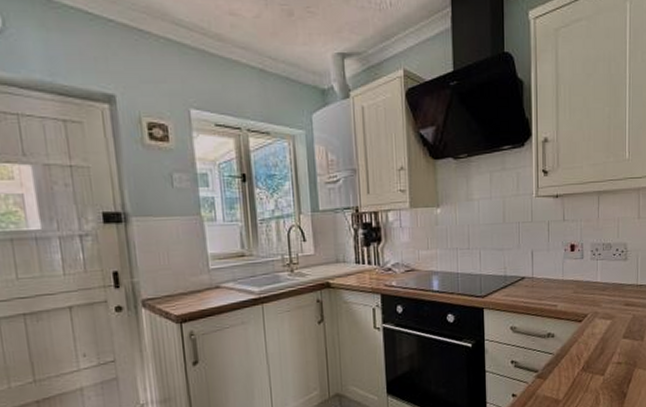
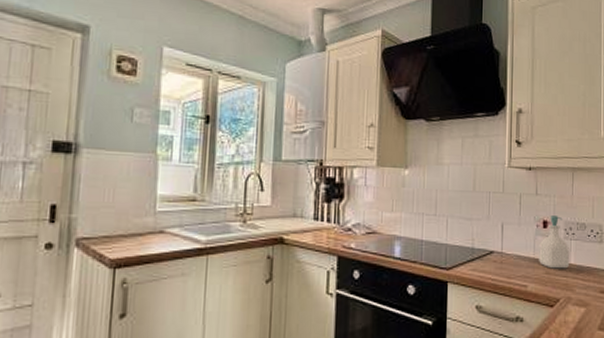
soap bottle: none [567,239,597,288] -> present [539,215,570,269]

